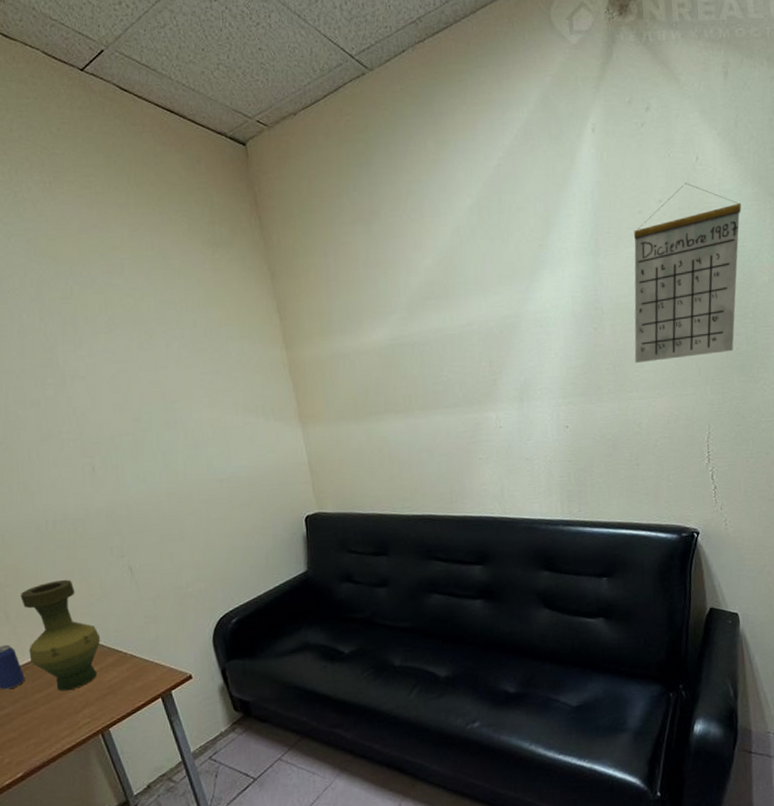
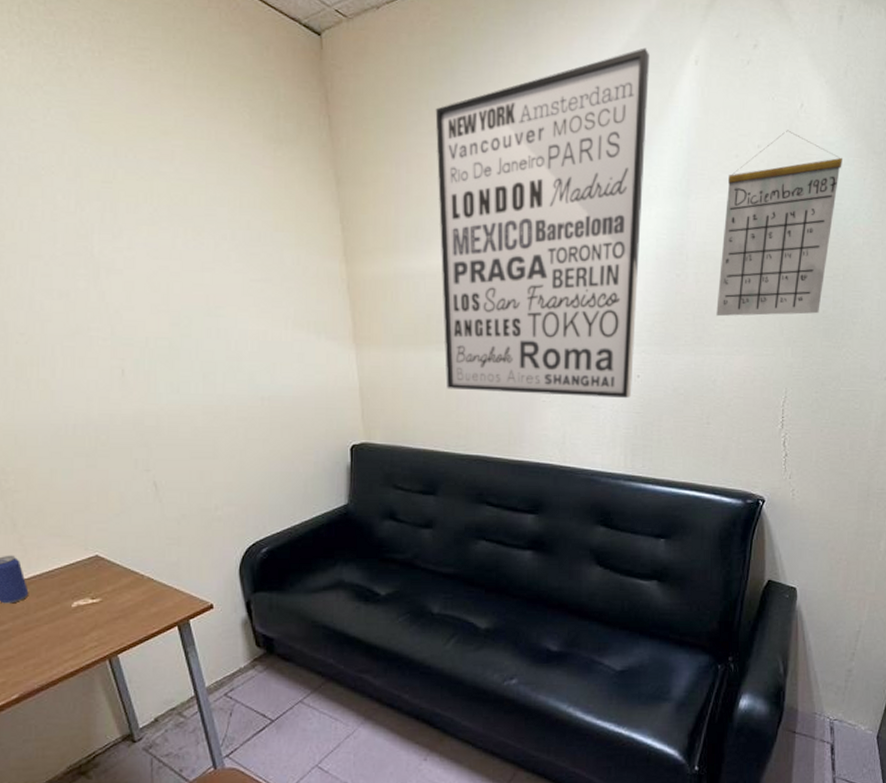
vase: present [20,579,101,691] -> none [30,489,116,611]
wall art: none [355,122,563,456] -> present [435,47,650,399]

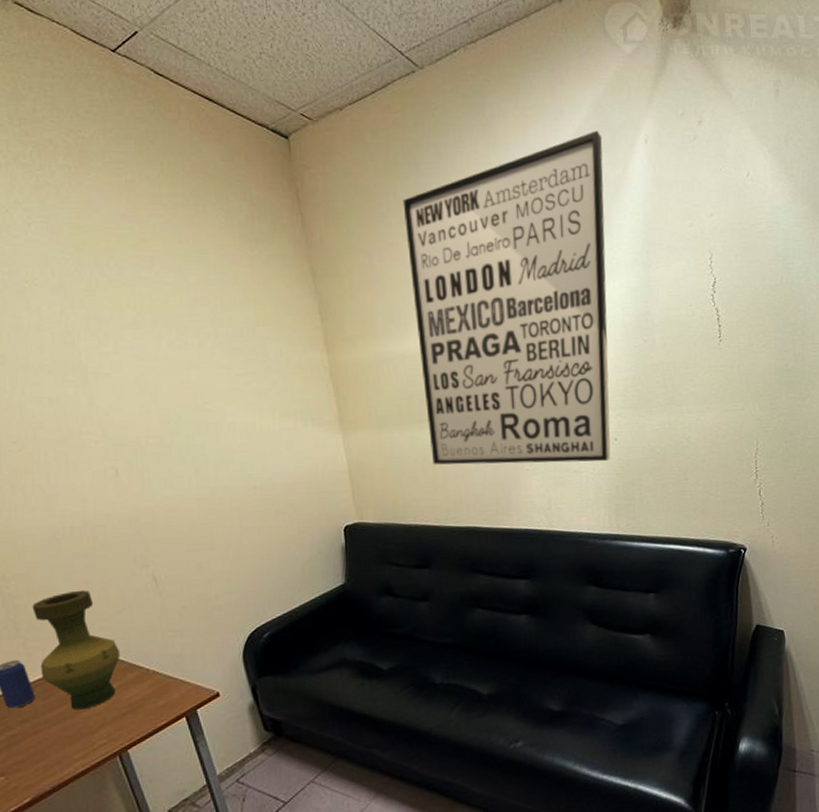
vase: none [30,489,116,611] -> present [32,590,121,710]
calendar: present [716,130,842,317] -> none [684,198,791,377]

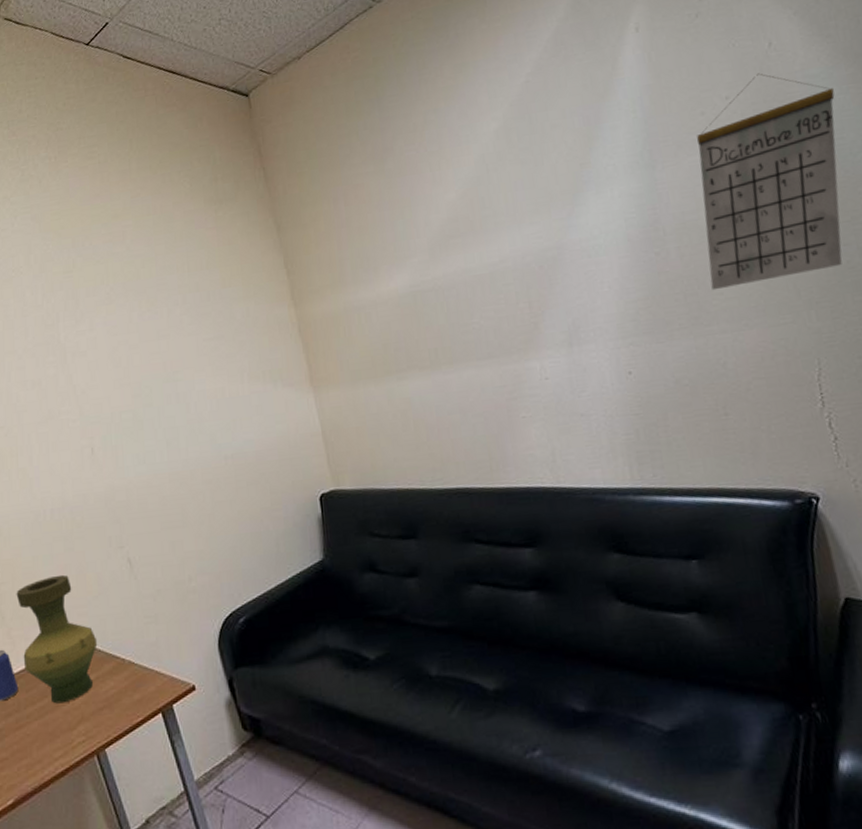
wall art: present [402,130,611,465] -> none [366,28,626,420]
calendar: none [684,198,791,377] -> present [697,73,842,291]

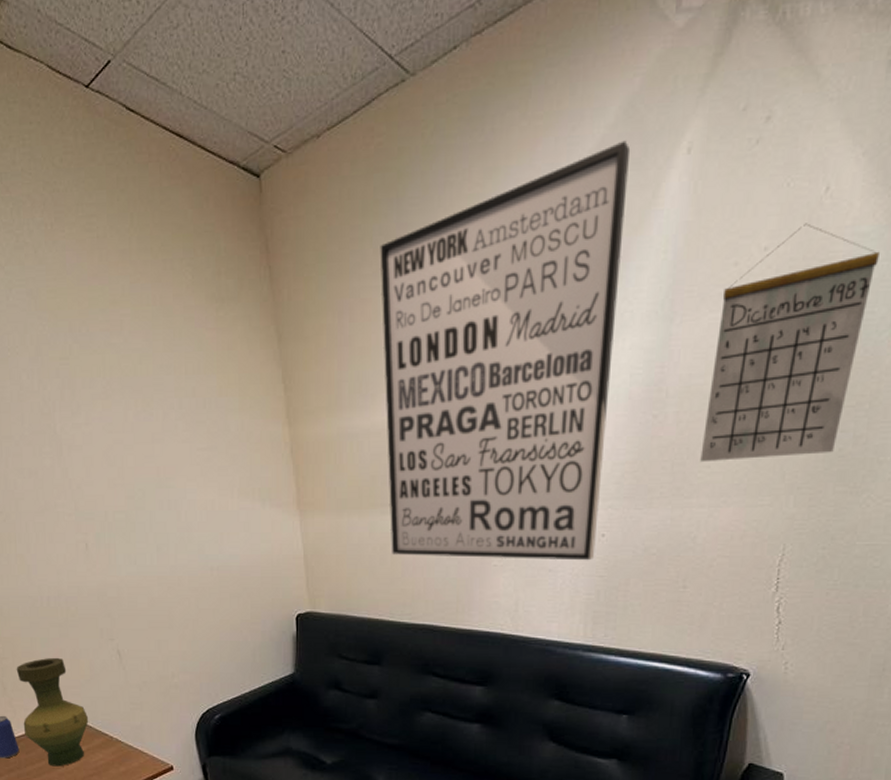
wall art: none [366,28,626,420] -> present [380,140,631,561]

